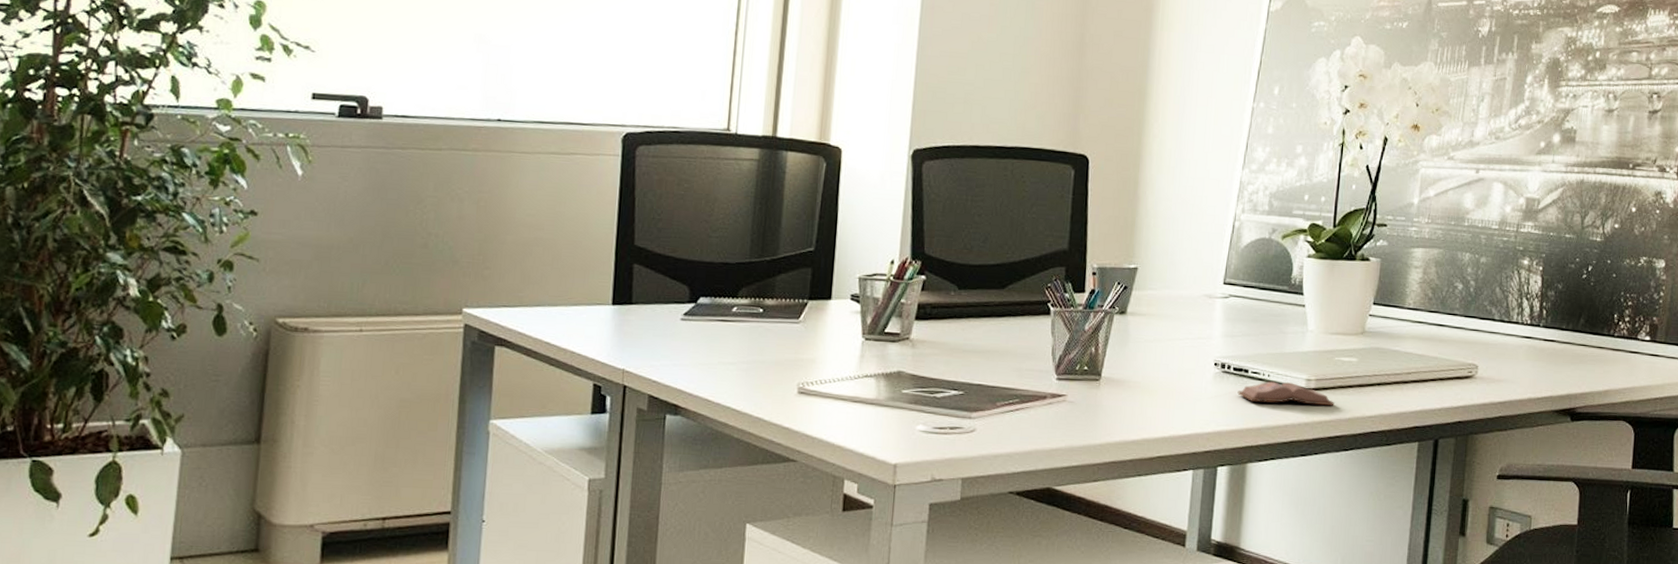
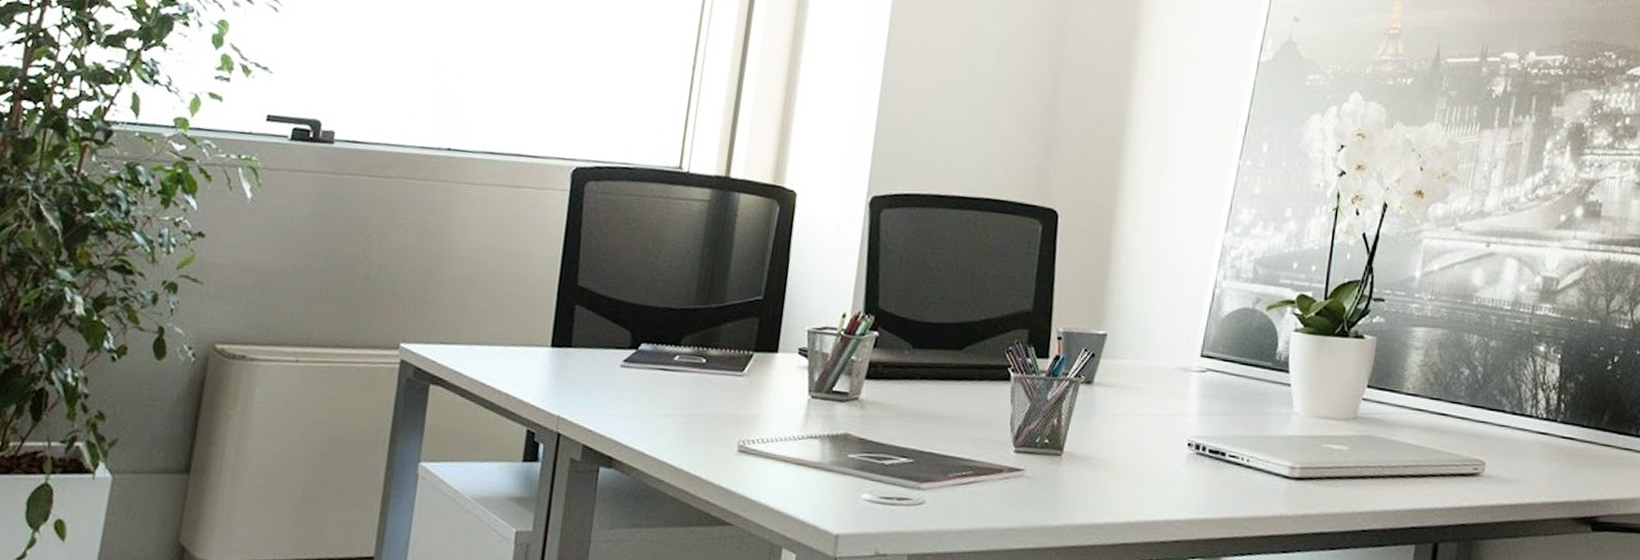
book: present [1237,381,1334,406] -> none [1212,466,1321,499]

